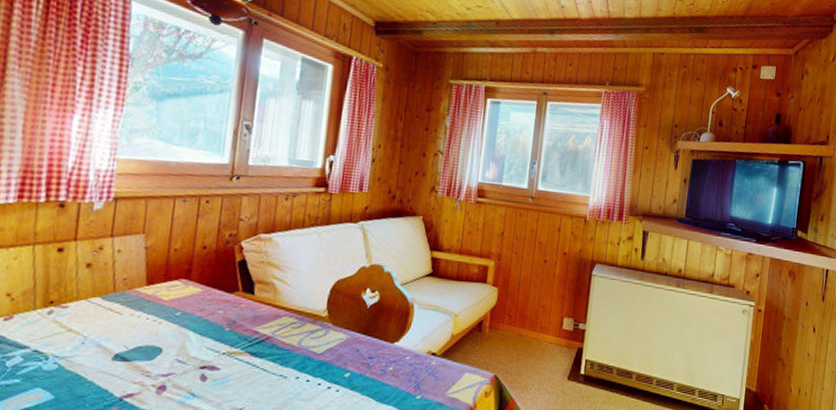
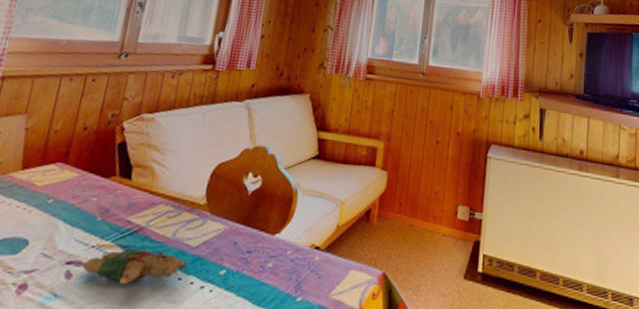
teddy bear: none [216,355,315,386] -> present [82,248,188,285]

